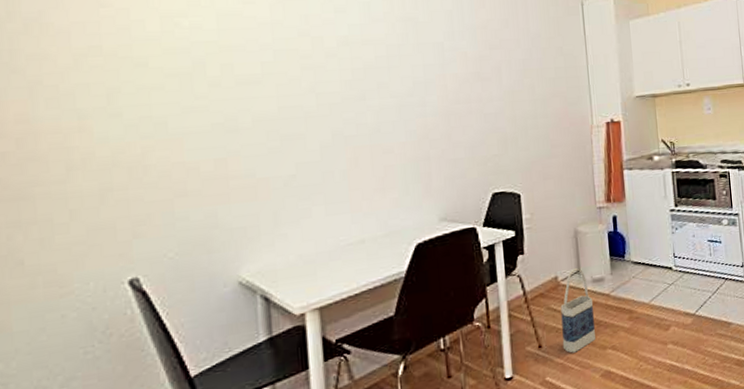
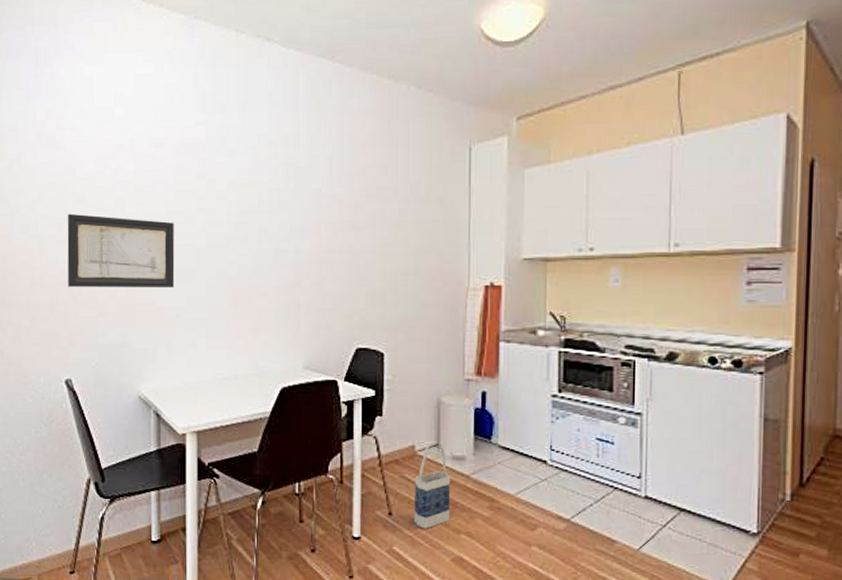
wall art: none [121,80,279,168] -> present [67,213,175,288]

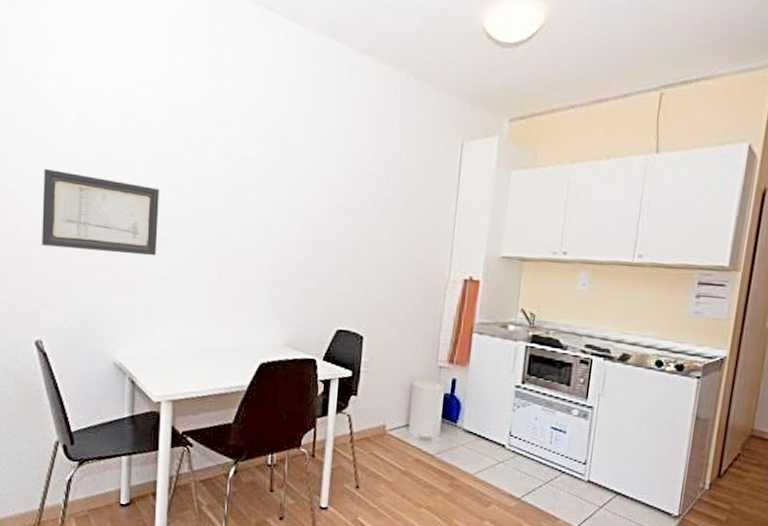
bag: present [413,441,450,529] -> none [379,422,416,502]

